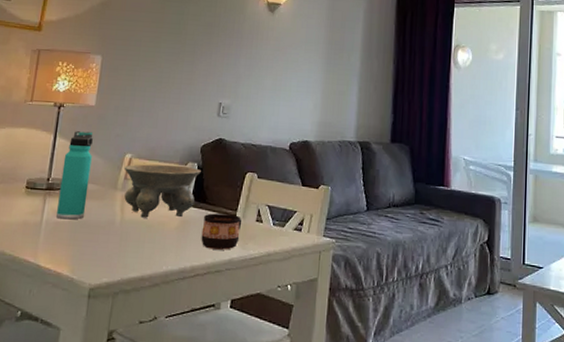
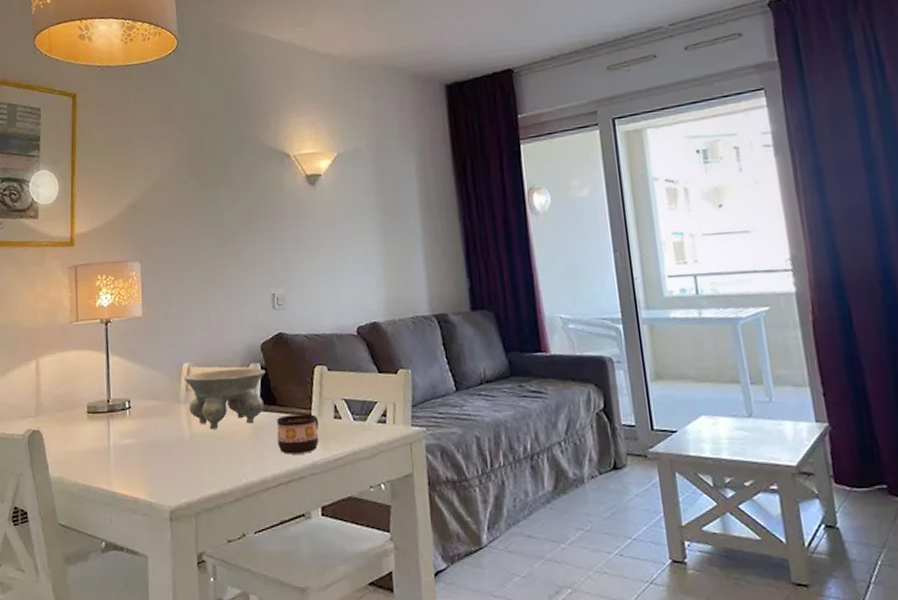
thermos bottle: present [55,131,94,220] -> none [120,345,152,441]

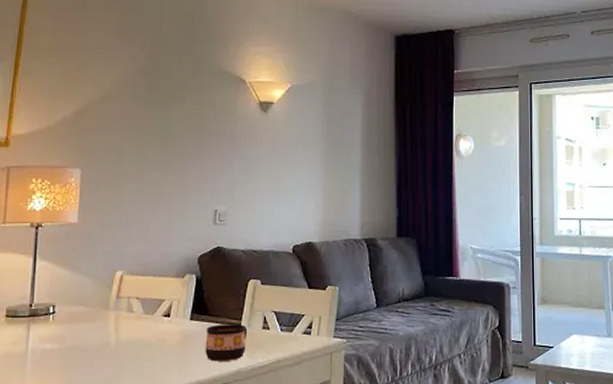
bowl: present [183,368,265,430] -> none [115,278,200,336]

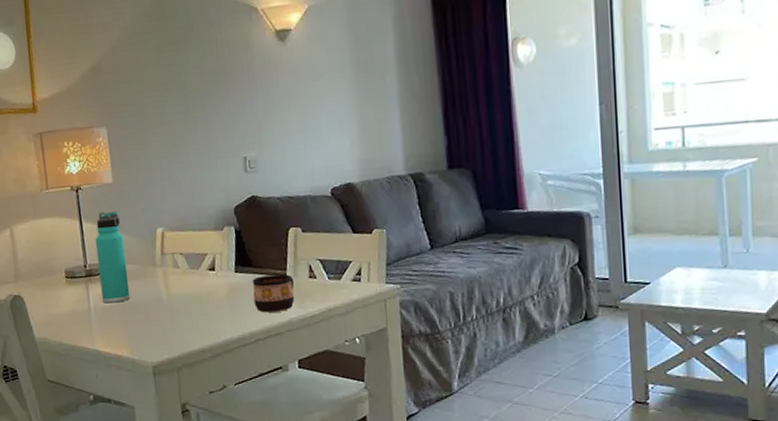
thermos bottle: none [42,251,78,346] -> present [95,211,130,304]

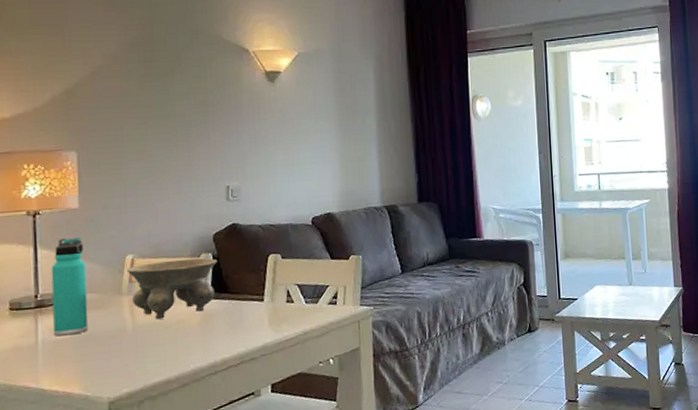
bowl: none [158,231,240,291] -> present [126,258,217,320]
cup: present [253,274,295,313] -> none [228,299,272,339]

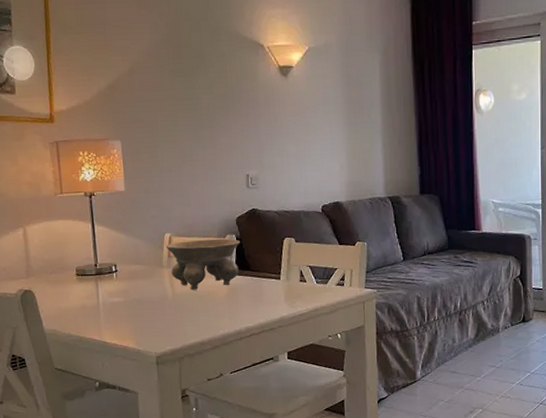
thermos bottle: present [51,237,89,337] -> none [106,217,138,300]

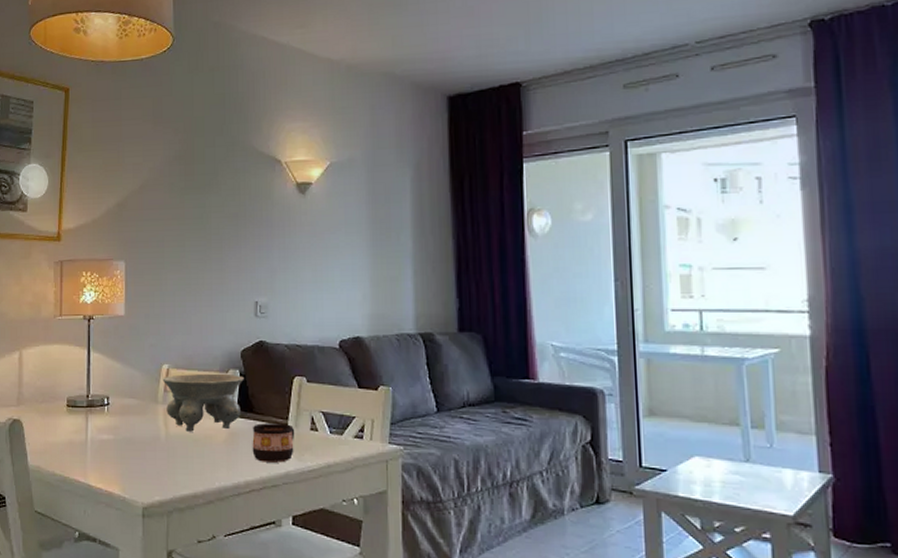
cup: none [250,278,287,311] -> present [252,423,295,463]

